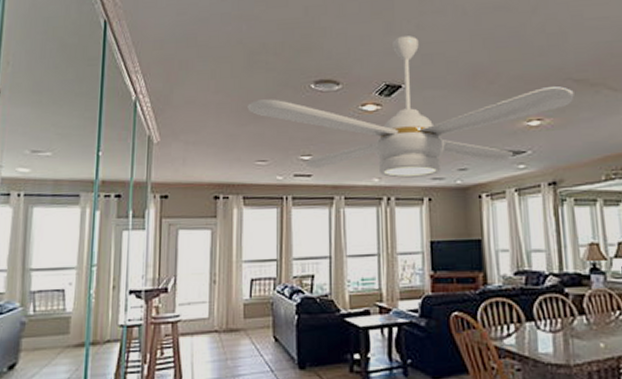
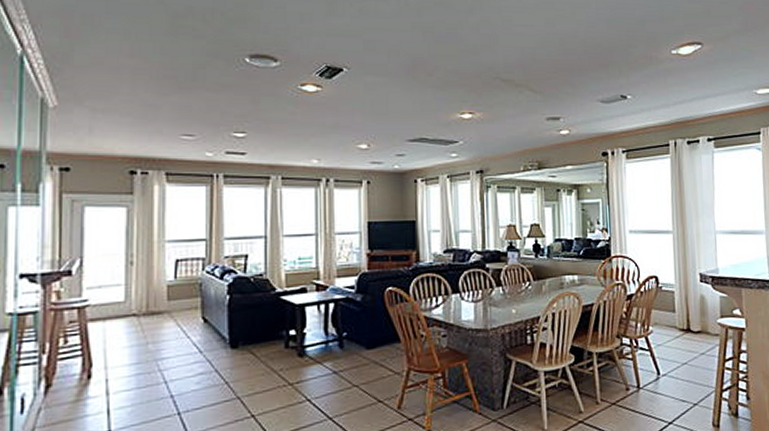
ceiling fan: present [247,36,574,178] -> none [170,19,502,160]

